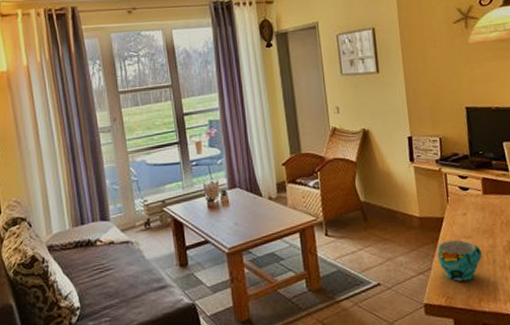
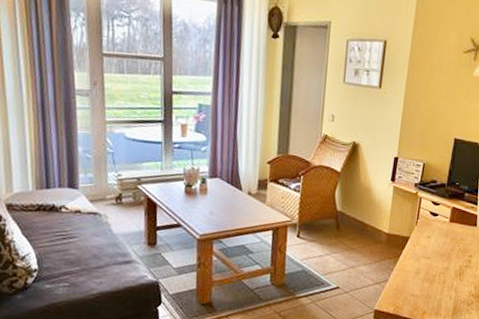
cup: present [437,240,483,281] -> none [395,258,436,295]

